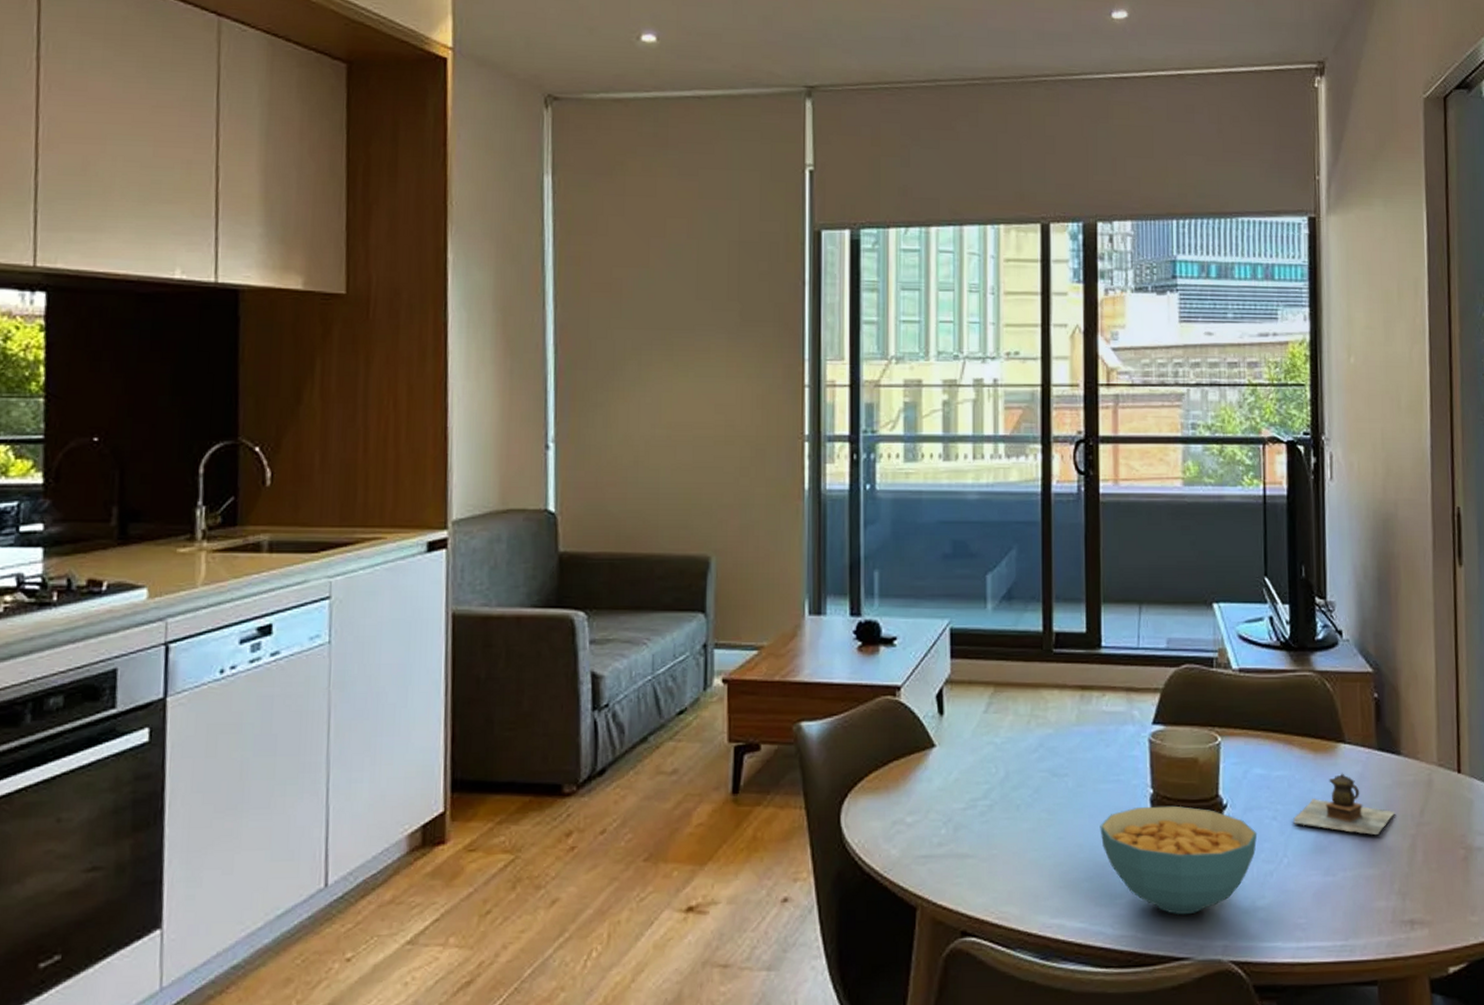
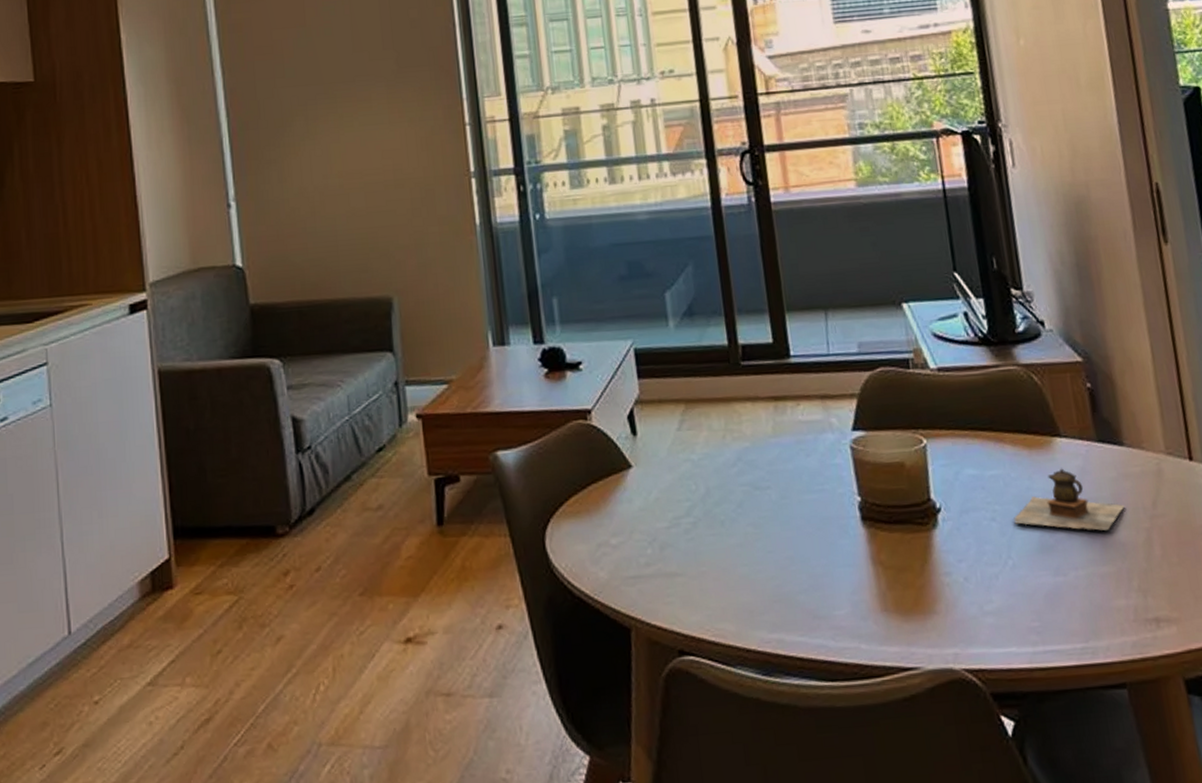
cereal bowl: present [1100,805,1258,915] -> none [809,512,977,624]

